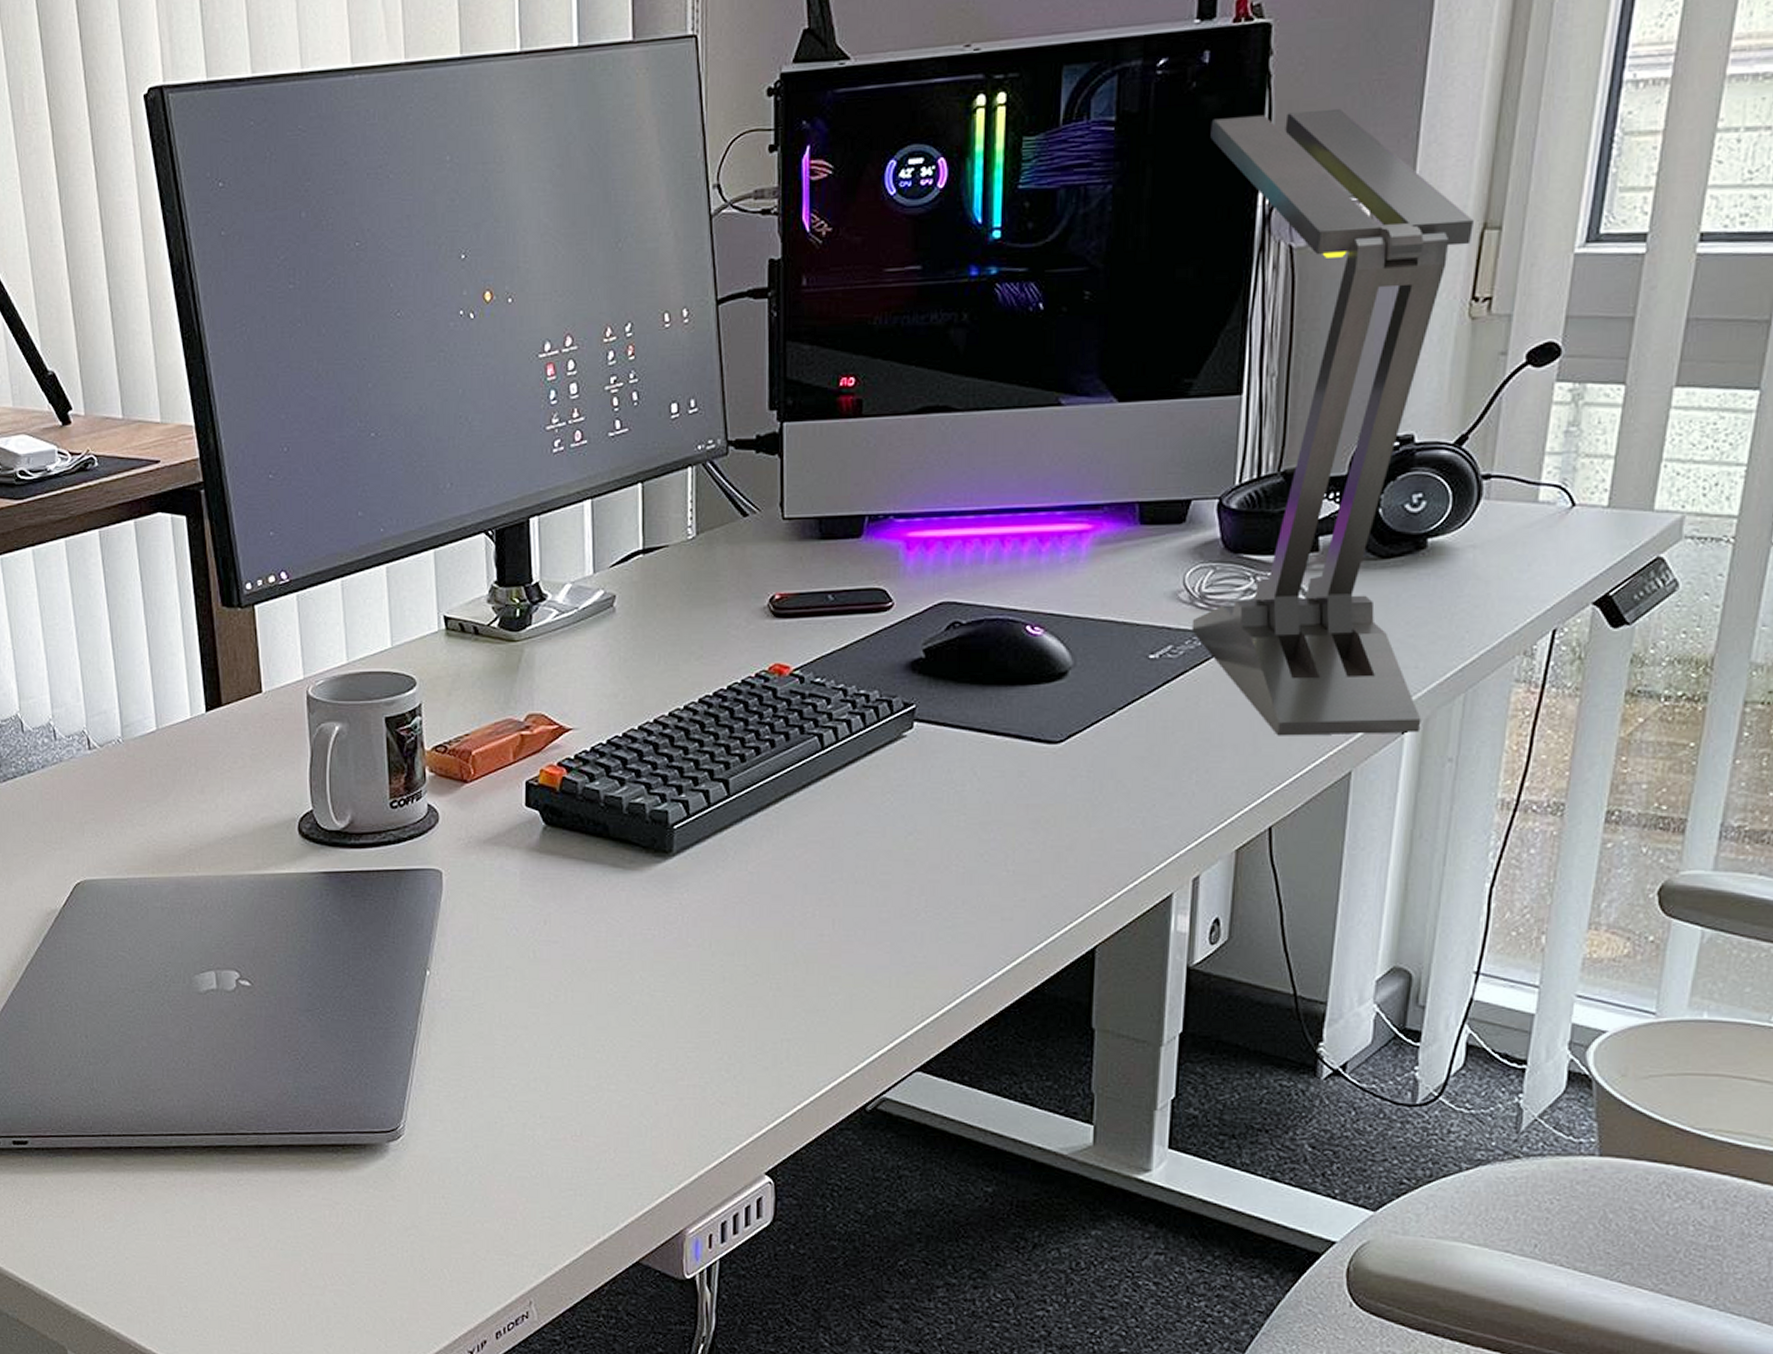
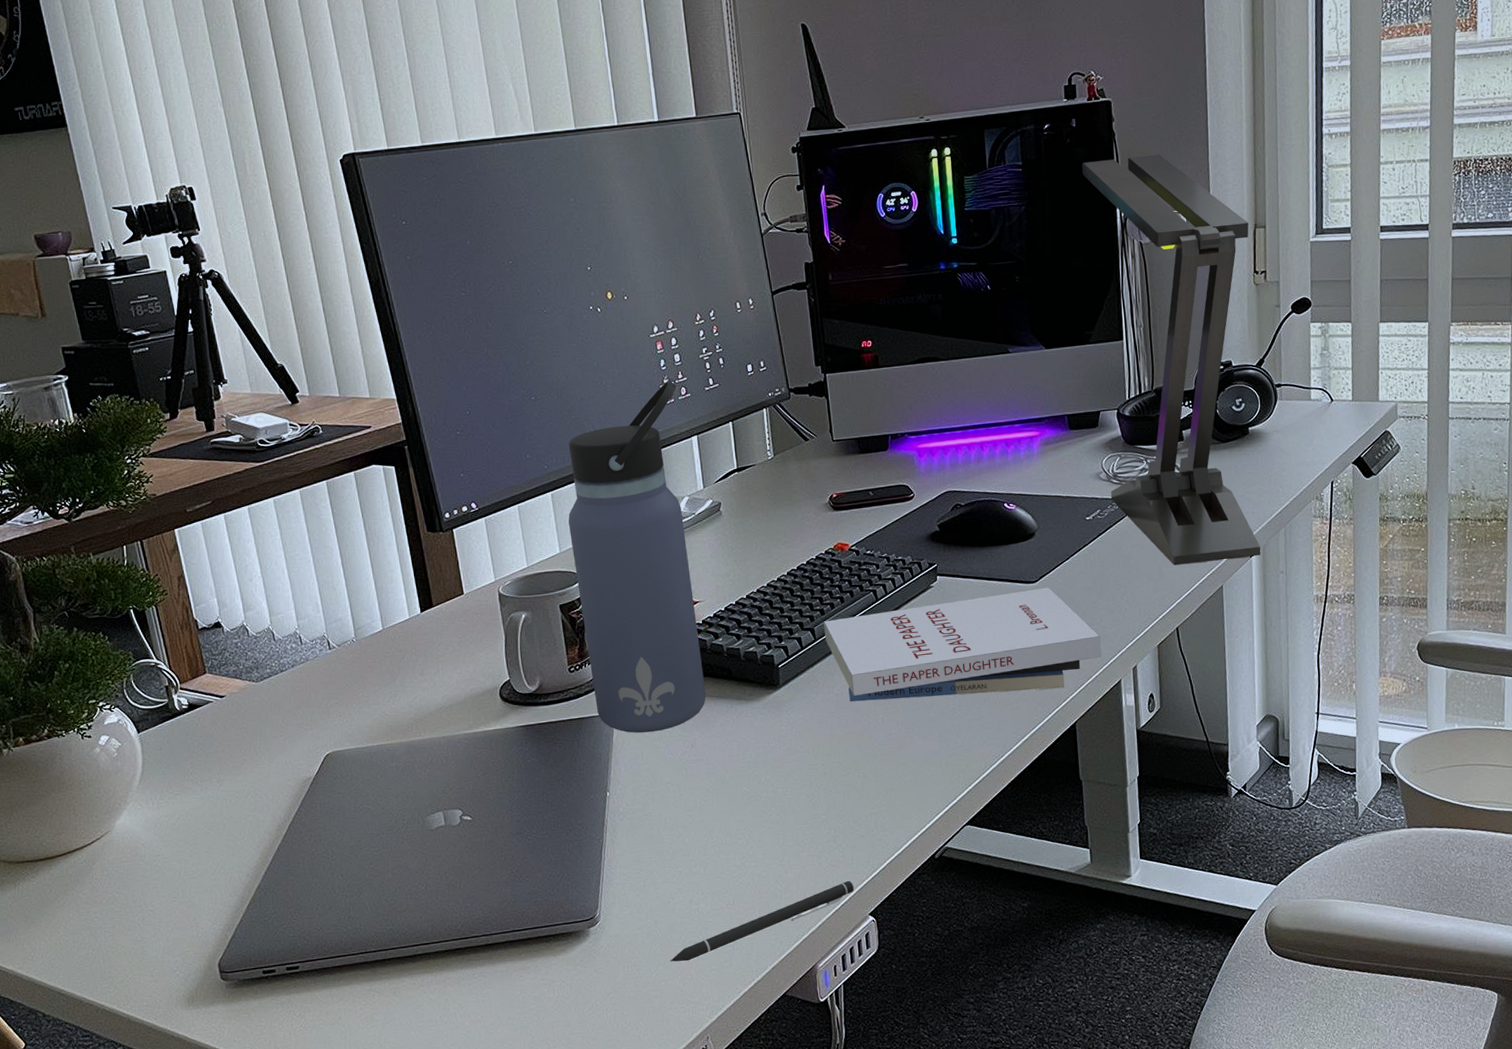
water bottle: none [405,419,571,898] -> present [568,380,706,733]
pen: none [489,1125,747,1202] -> present [669,880,854,962]
books: none [743,752,1148,897] -> present [824,587,1102,702]

